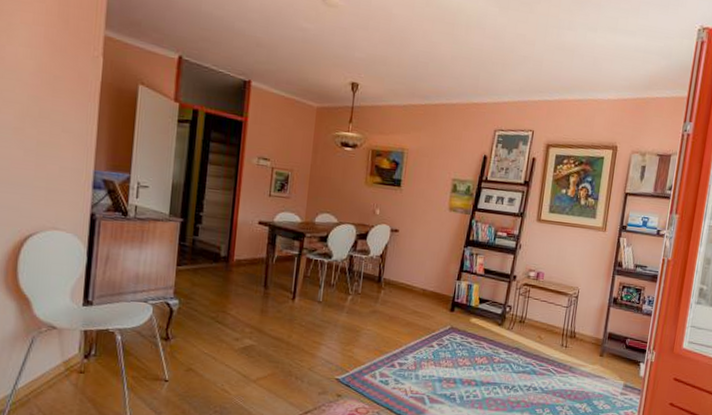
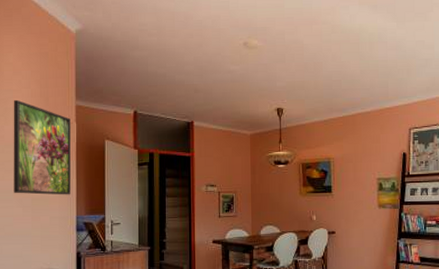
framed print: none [13,14,96,144] -> present [13,99,71,195]

